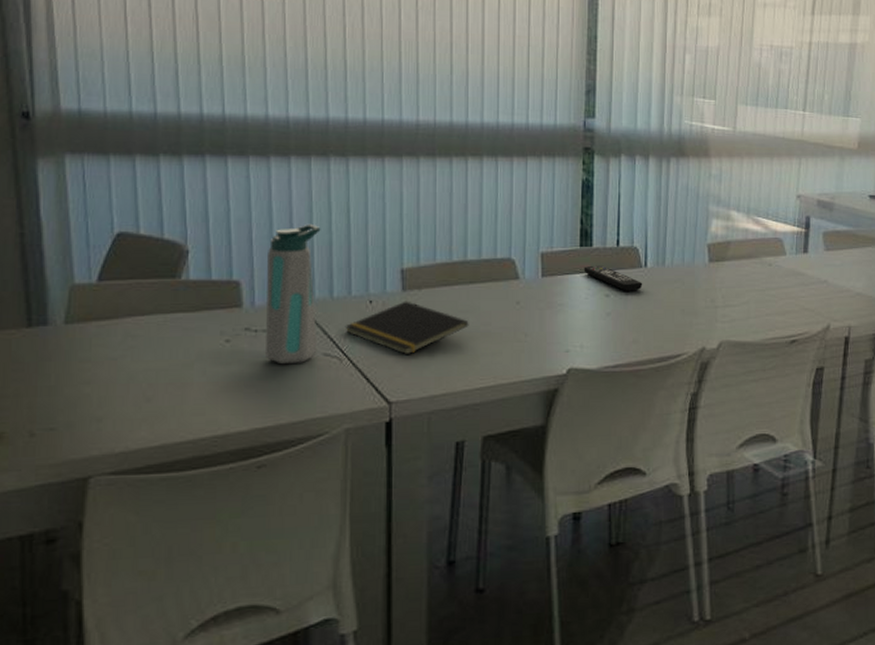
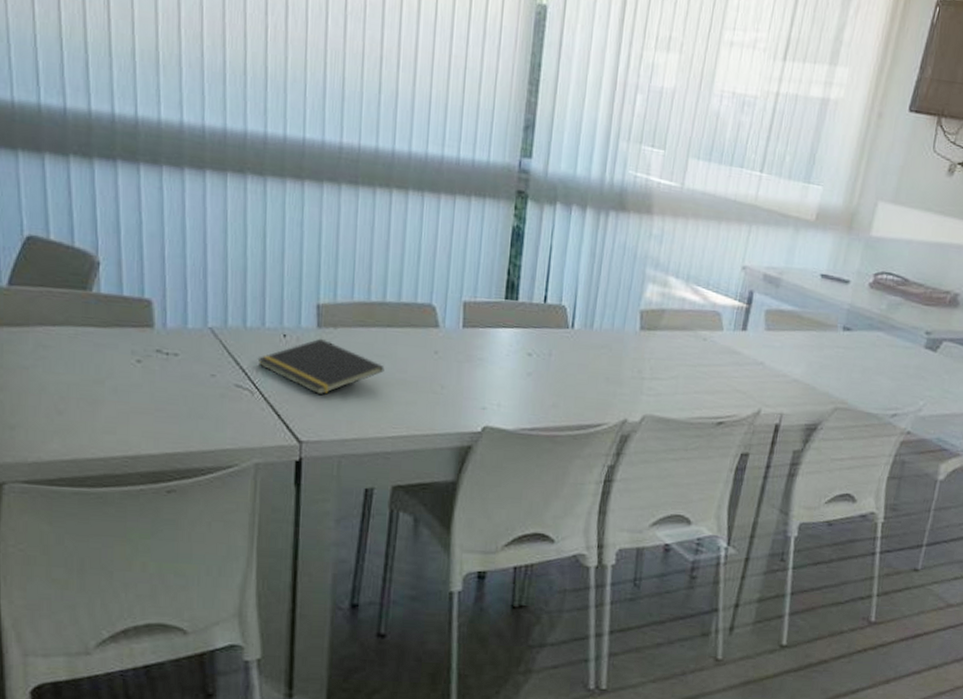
water bottle: present [264,223,321,365] -> none [175,245,236,392]
remote control: present [584,265,643,291] -> none [507,320,568,353]

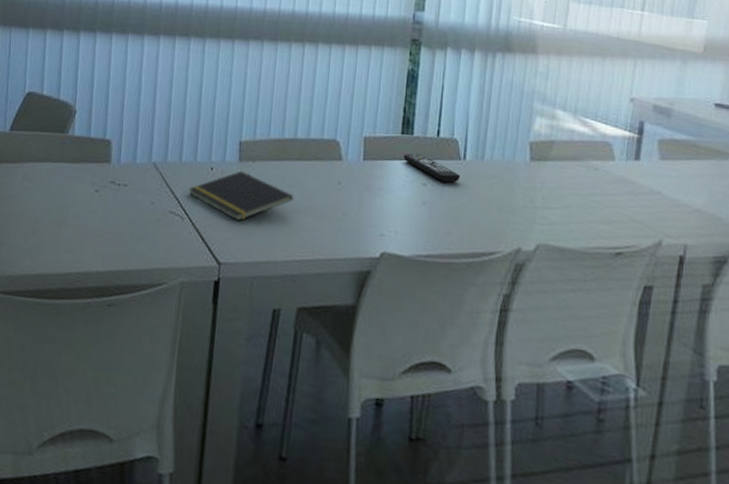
remote control: none [507,320,568,353] -> present [403,153,461,183]

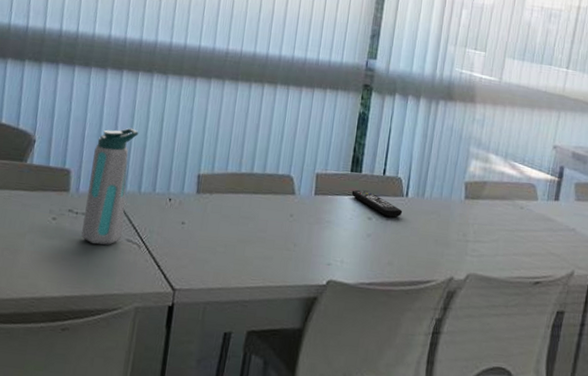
water bottle: none [123,95,178,217] -> present [81,127,139,245]
notepad: present [189,171,294,221] -> none [146,202,248,250]

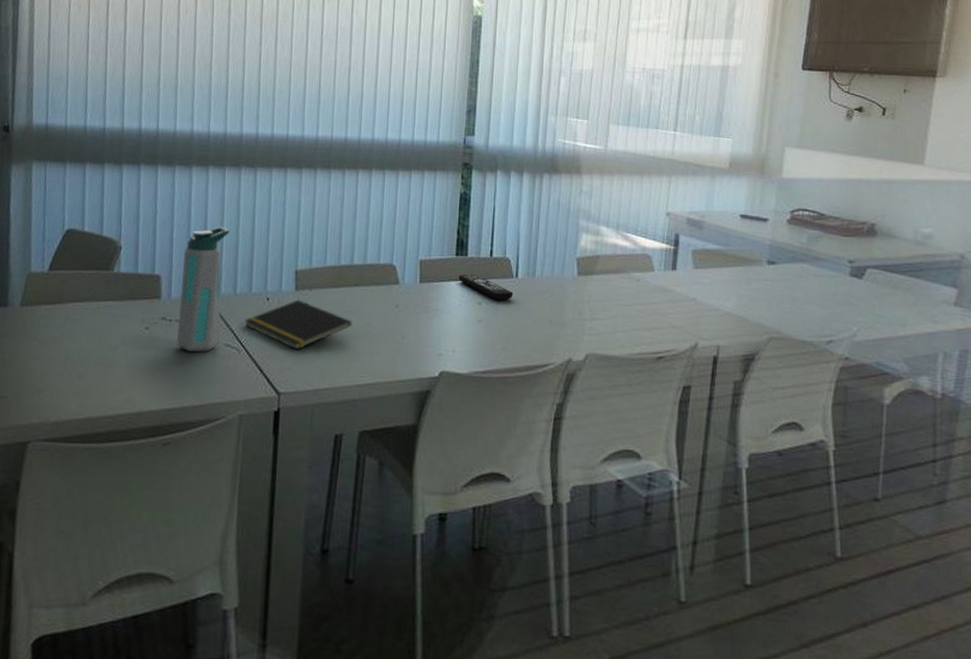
notepad: none [146,202,248,250] -> present [244,299,352,350]

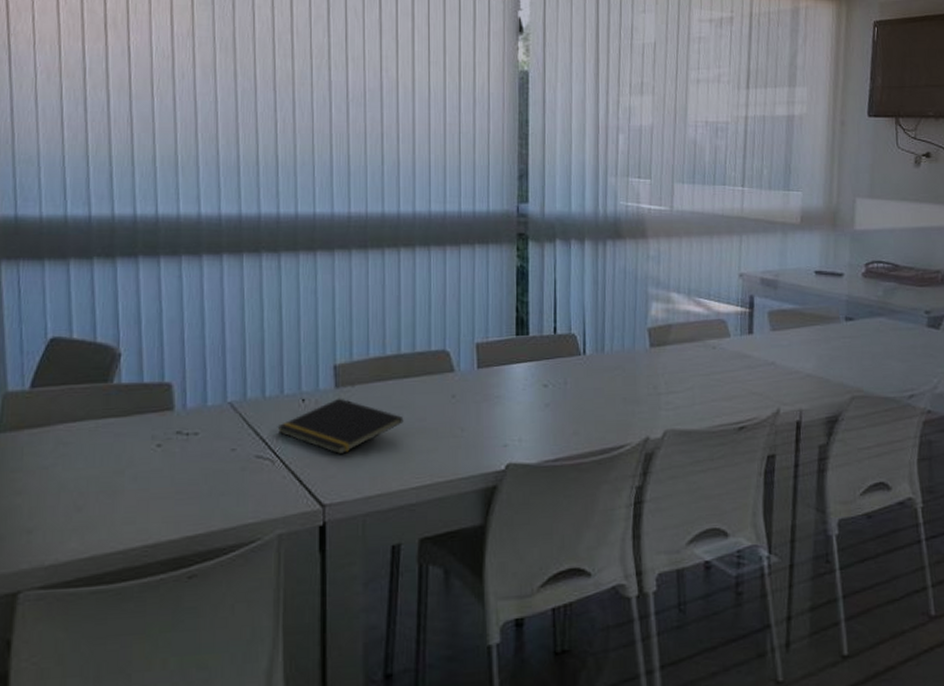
water bottle: present [176,226,230,352] -> none [196,321,253,469]
remote control: present [458,274,514,300] -> none [520,354,582,381]

